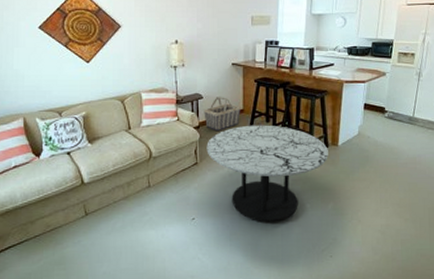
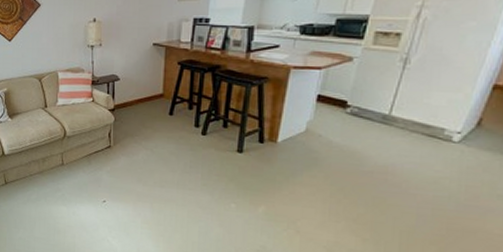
basket: present [204,96,241,132] -> none [120,78,161,116]
coffee table: present [206,125,328,223] -> none [121,111,263,218]

